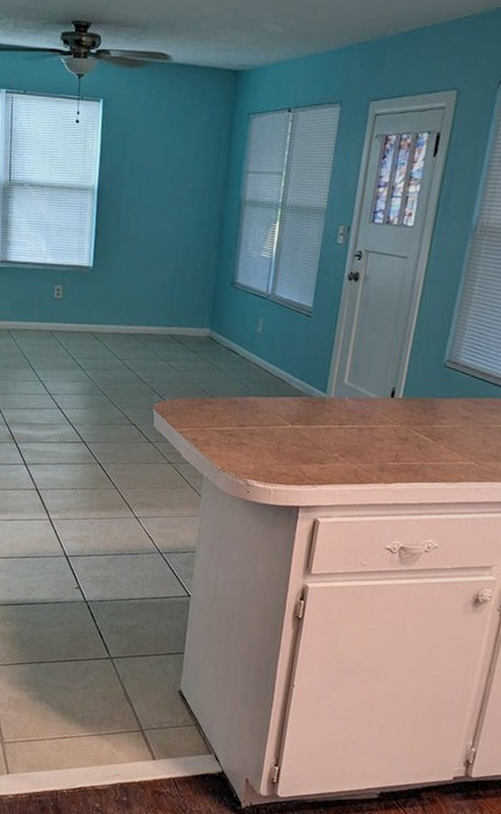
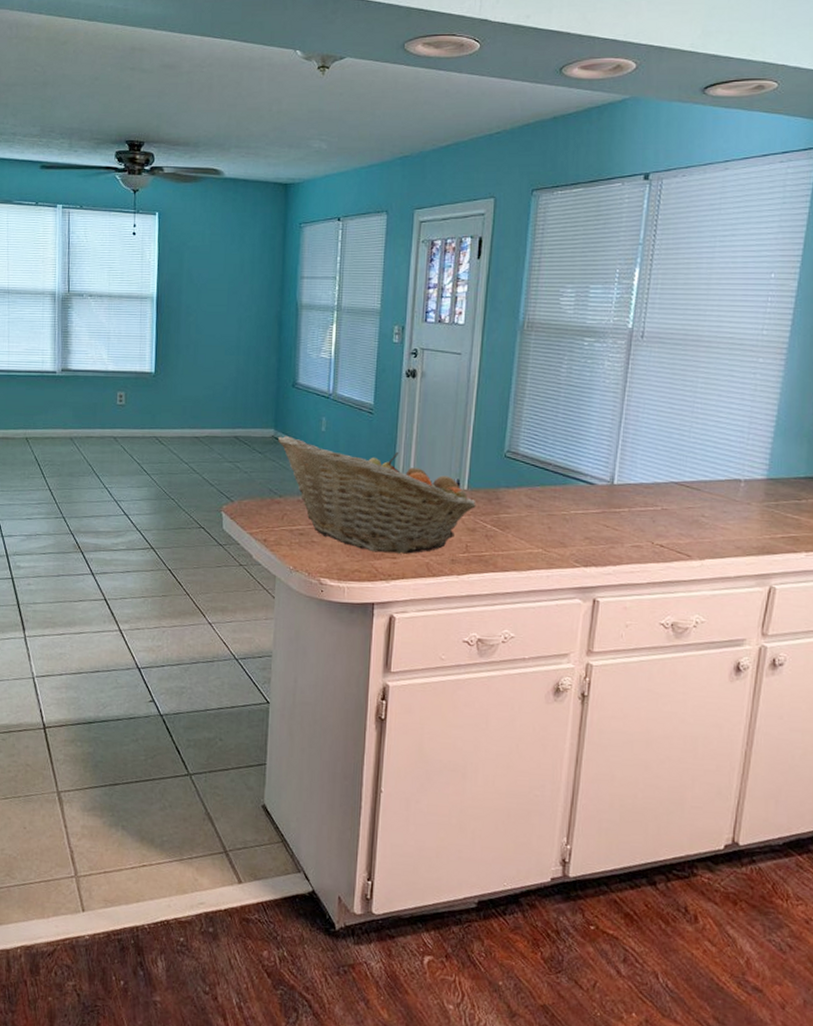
fruit basket: none [213,335,410,460] -> present [278,435,476,554]

